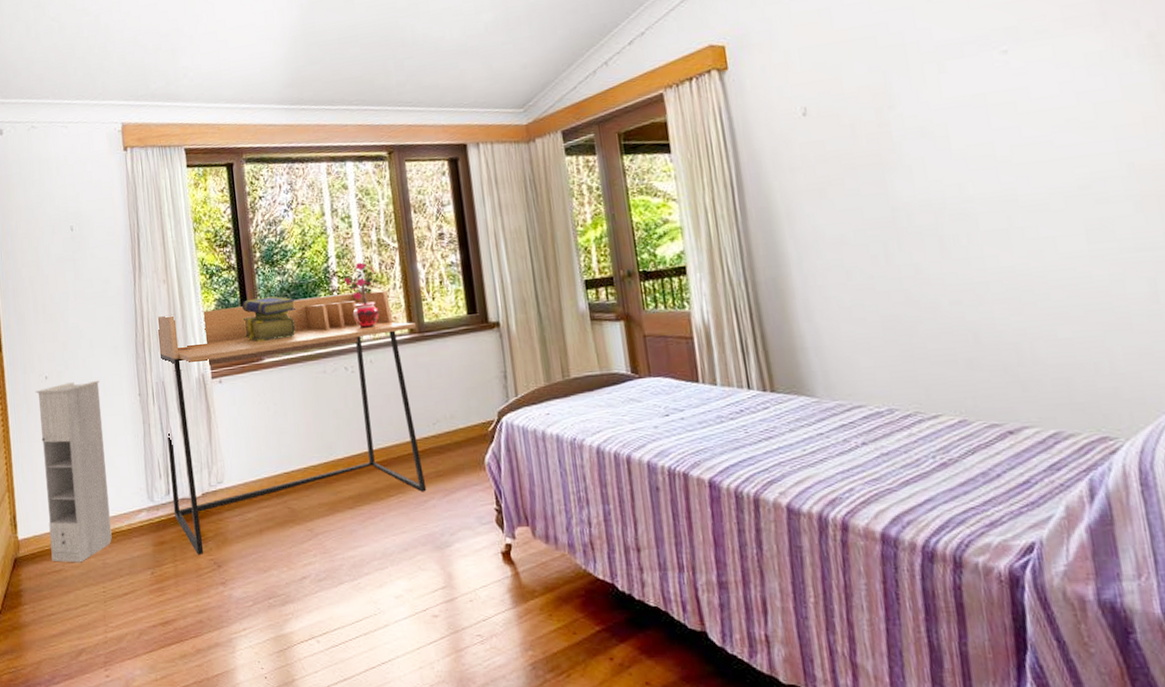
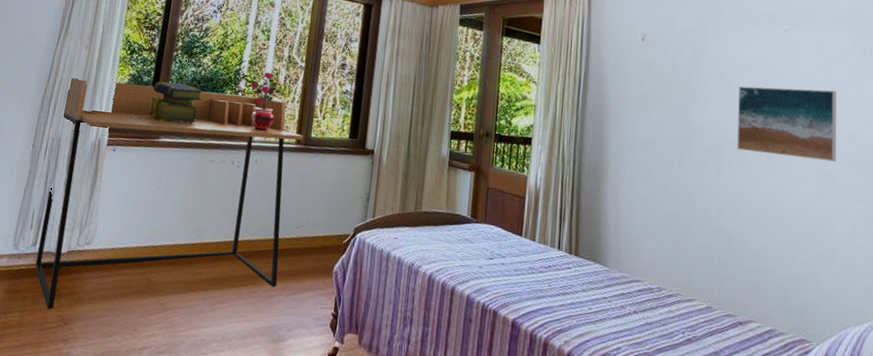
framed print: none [949,114,1111,220] -> present [736,86,836,162]

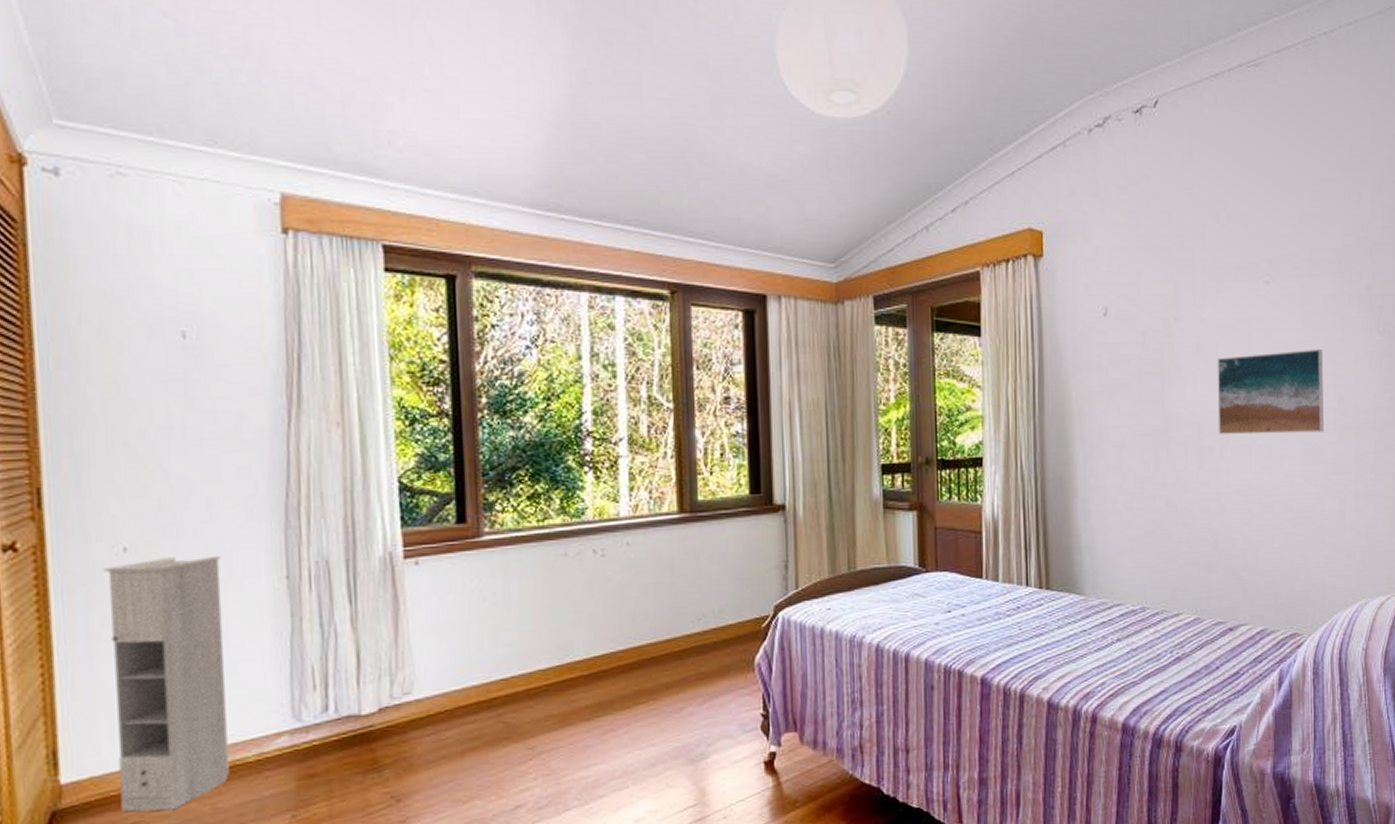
desk: present [34,77,304,310] -> none [324,459,688,789]
stack of books: present [148,81,203,125] -> none [455,456,533,514]
potted plant: present [250,72,284,132] -> none [602,423,649,505]

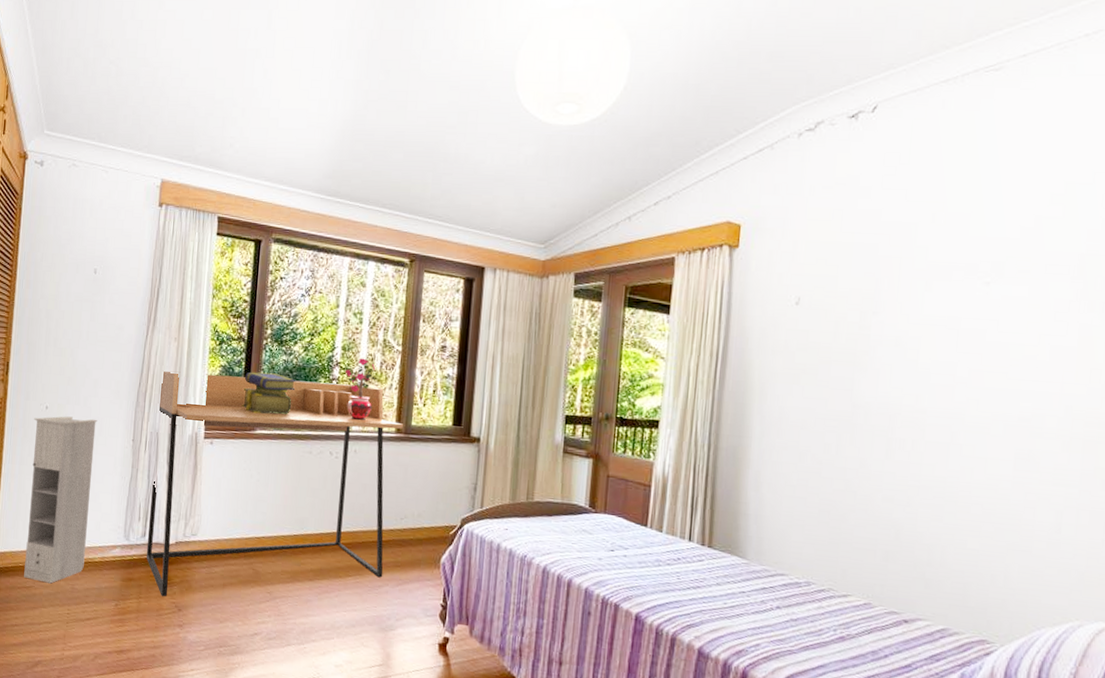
desk: none [324,459,688,789] -> present [146,371,404,597]
stack of books: none [455,456,533,514] -> present [242,372,296,415]
potted plant: none [602,423,649,505] -> present [346,358,380,421]
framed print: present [1217,350,1324,435] -> none [911,353,1050,440]

